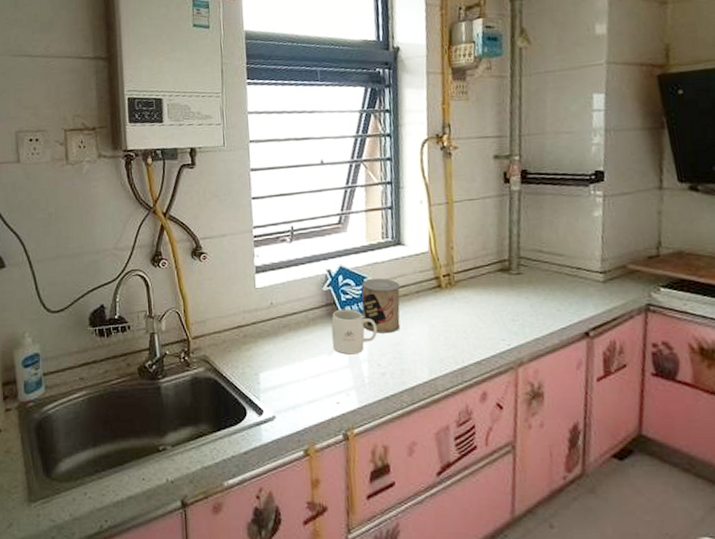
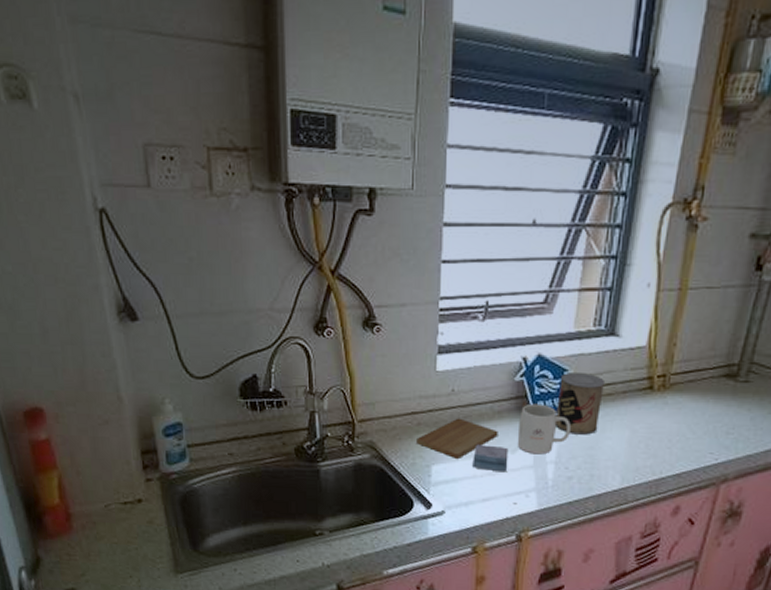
cutting board: none [244,327,315,365] -> present [417,418,498,458]
sponge: none [295,349,327,374] -> present [472,444,509,473]

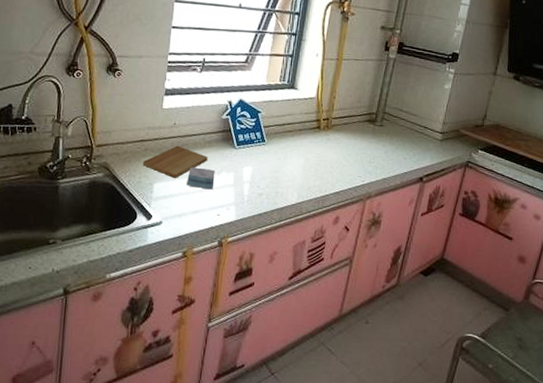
mug: present [517,403,572,455] -> none [222,136,263,176]
tin can: present [554,373,606,435] -> none [250,114,288,161]

